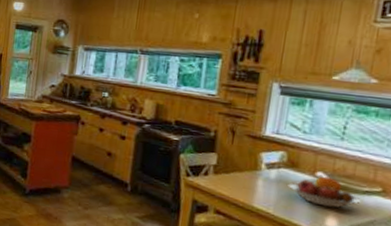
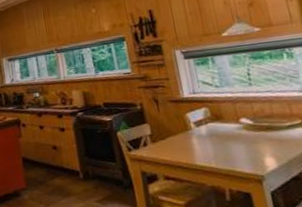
fruit bowl: present [288,174,361,208] -> none [220,120,288,149]

